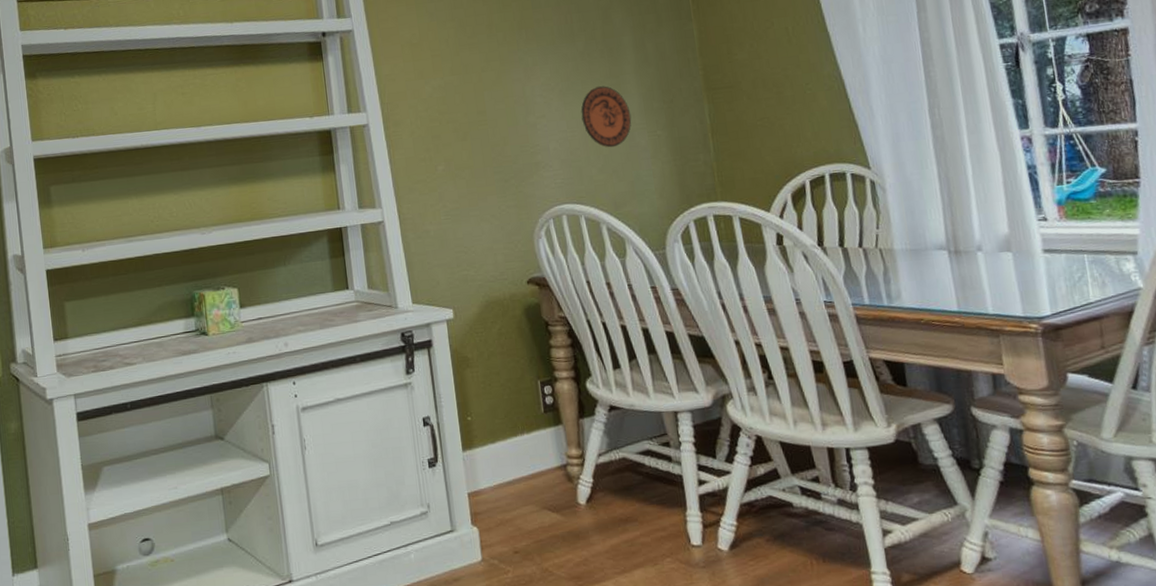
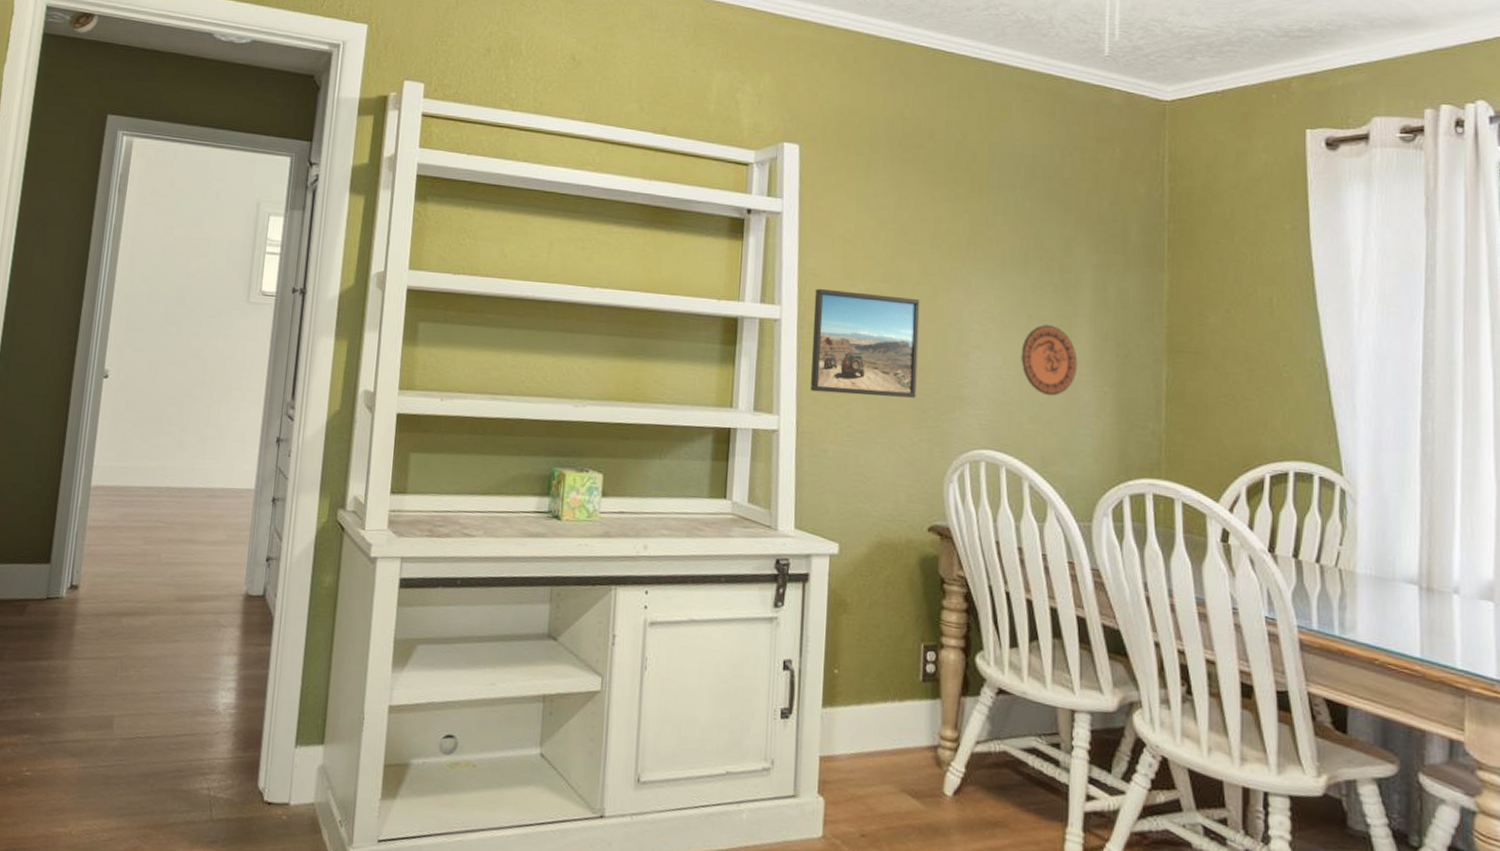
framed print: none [393,84,497,182] -> present [810,288,920,398]

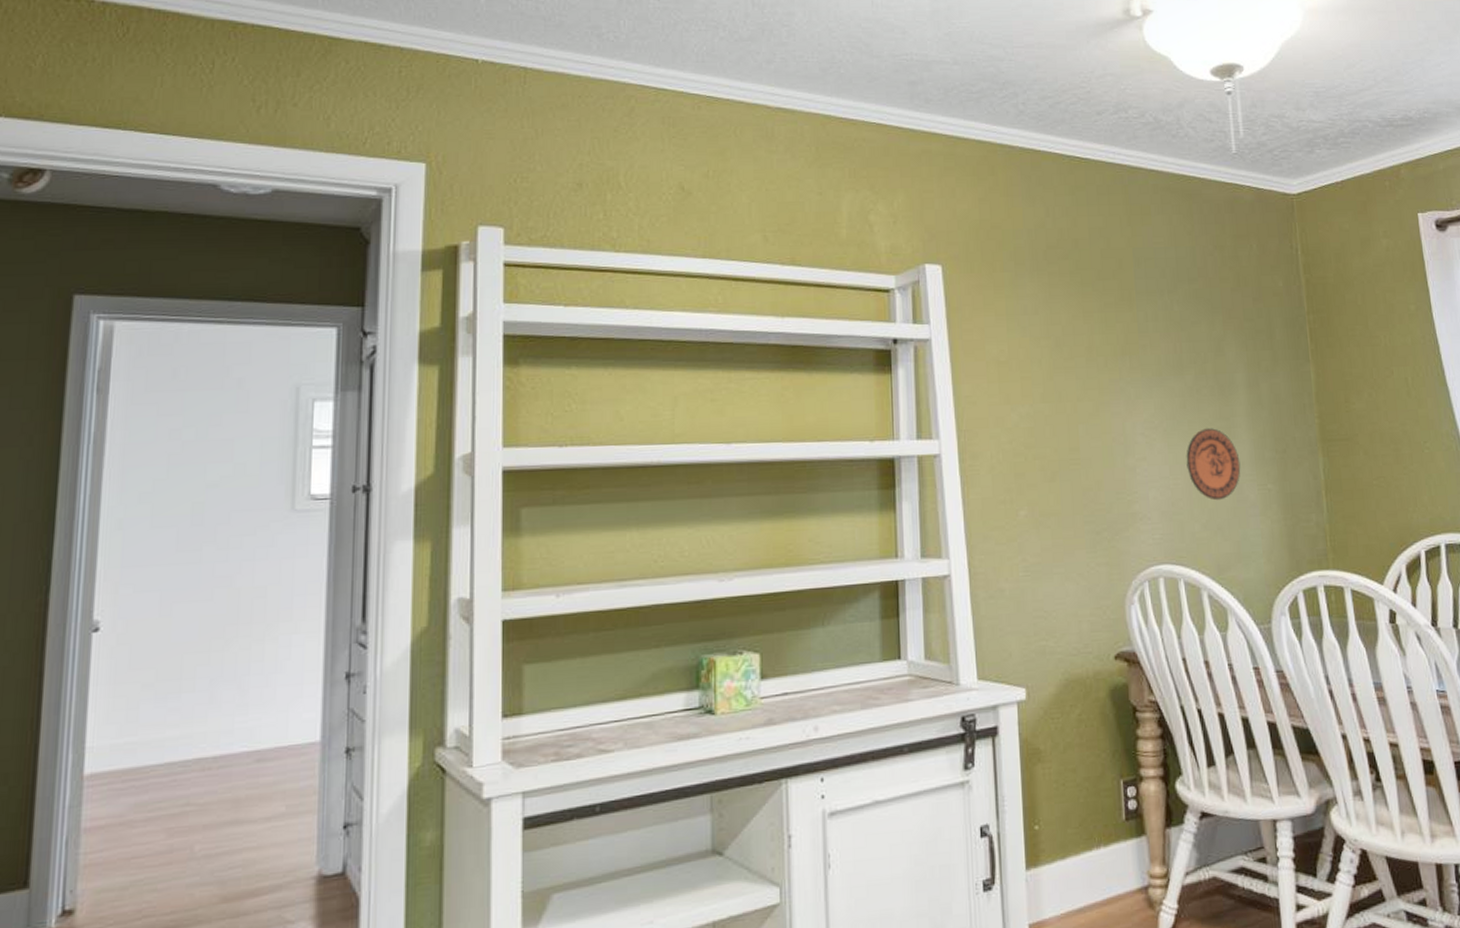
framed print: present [810,288,920,398] -> none [973,416,1088,528]

